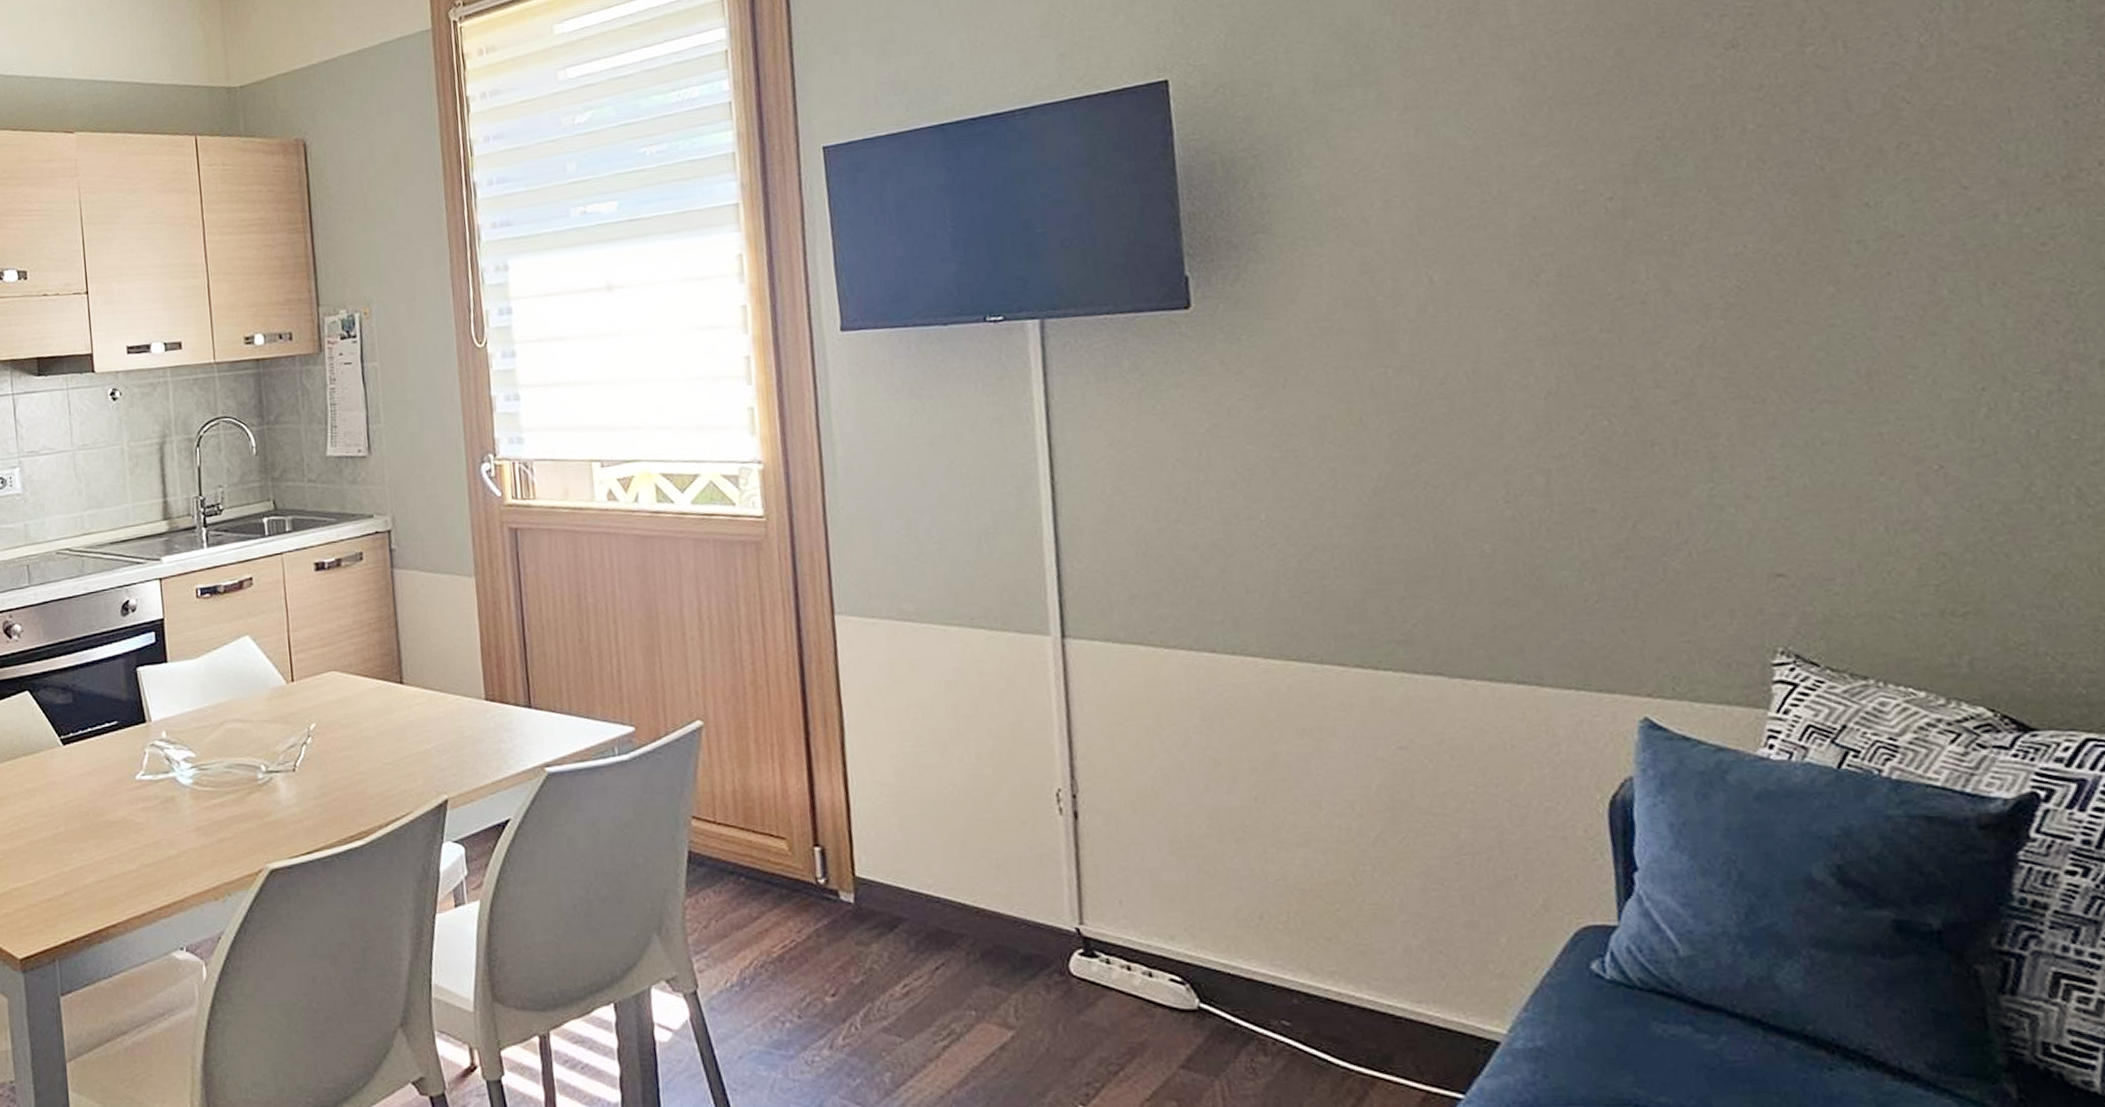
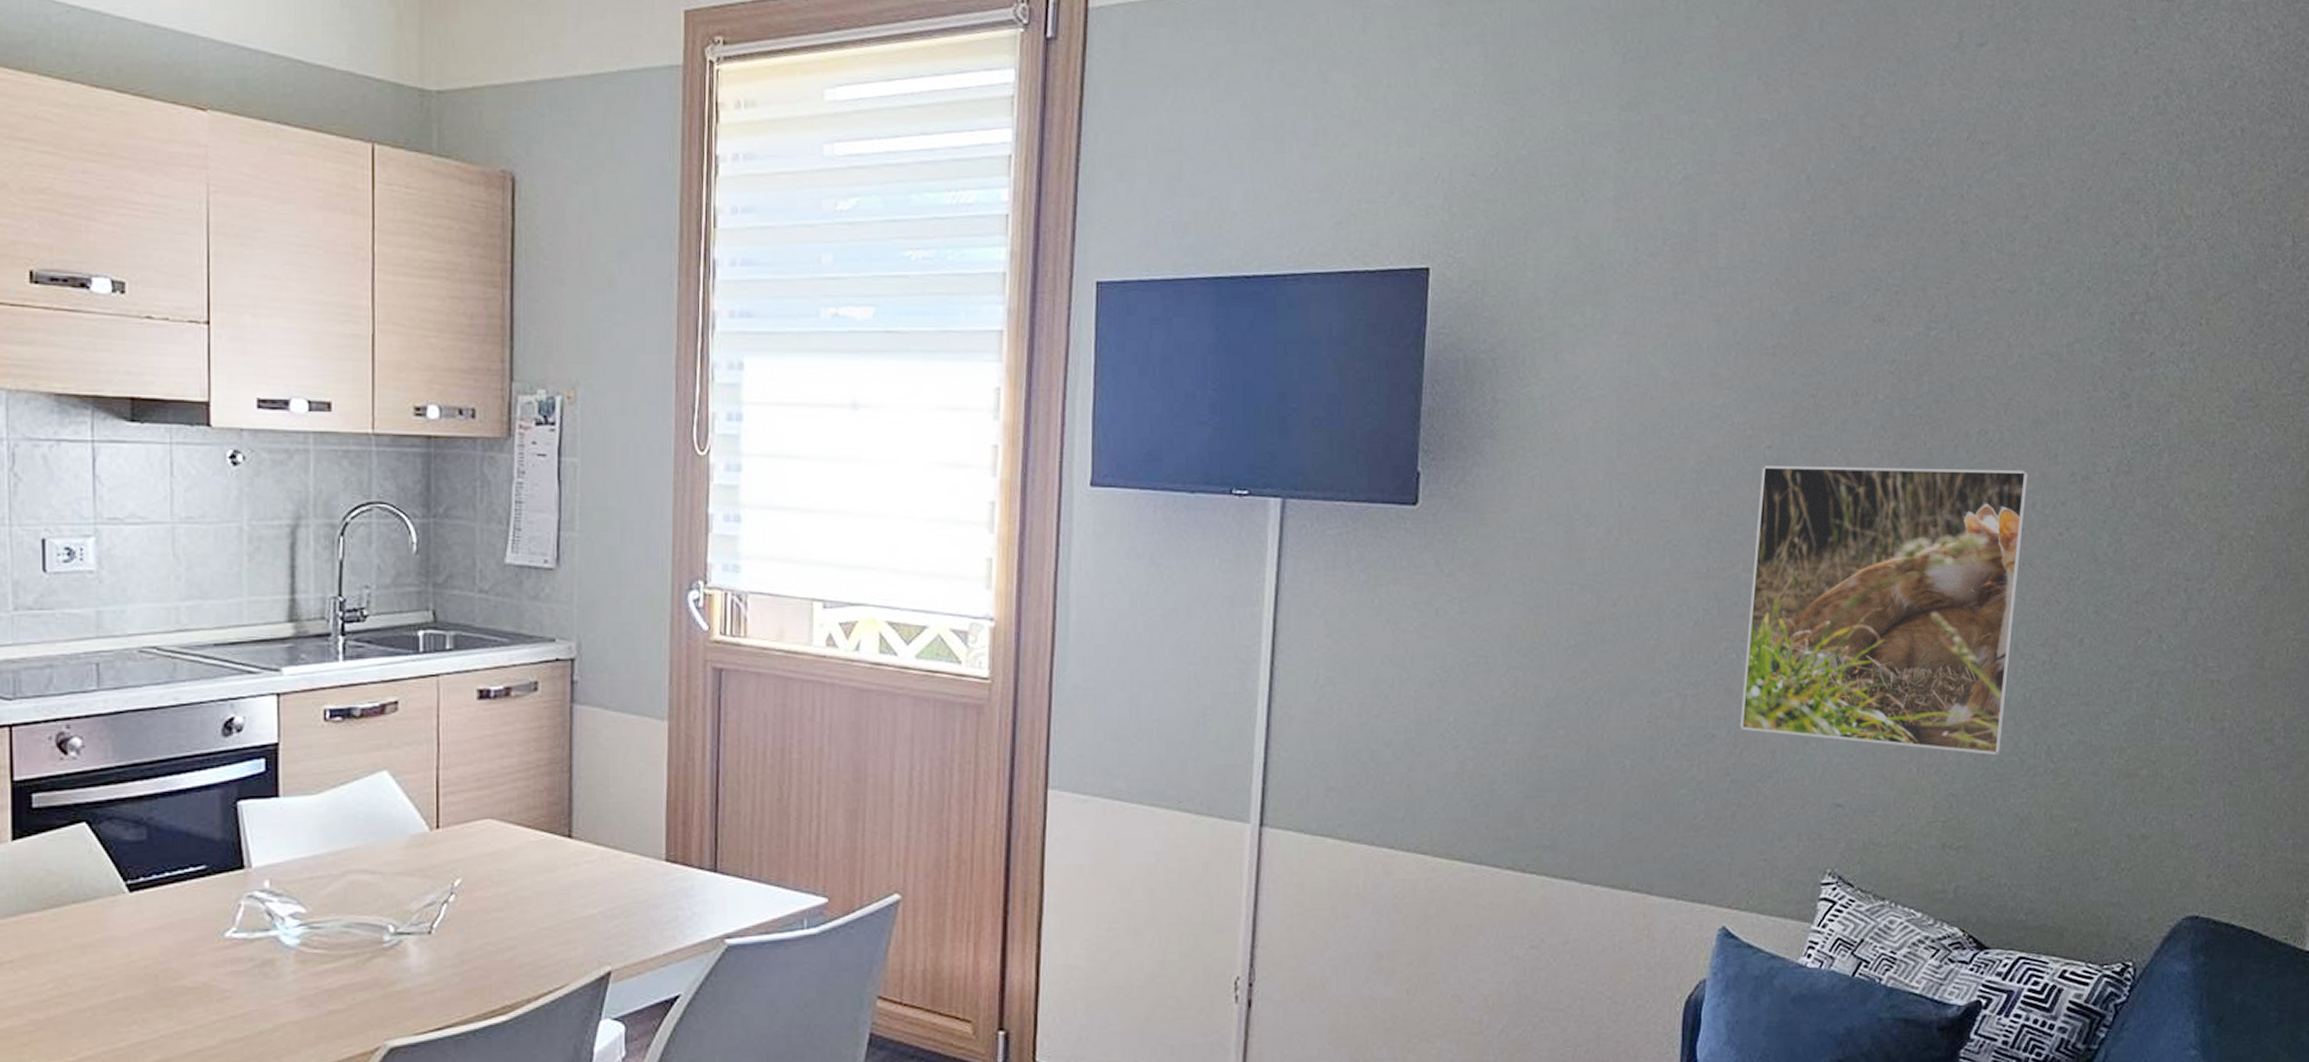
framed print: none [1605,178,2005,505] -> present [1739,466,2028,756]

